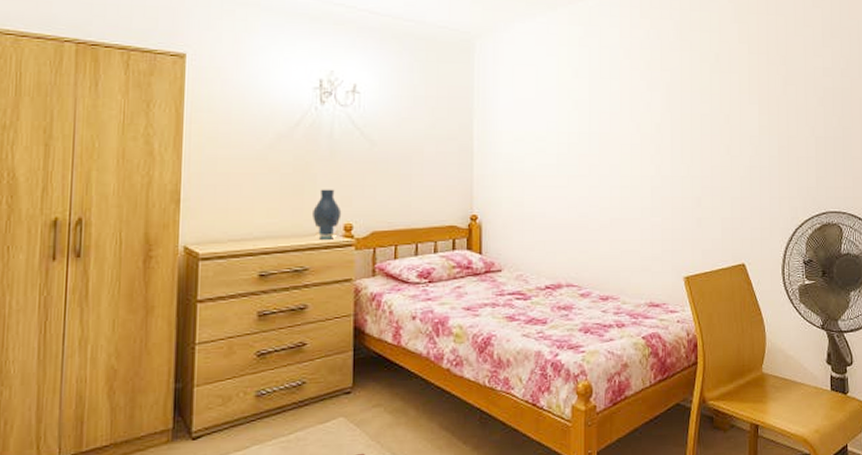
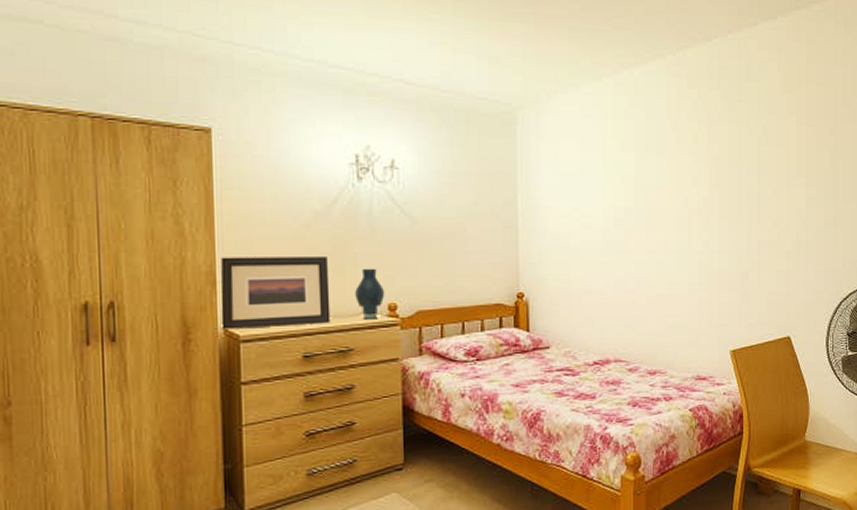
picture frame: none [182,176,289,247] -> present [220,257,331,329]

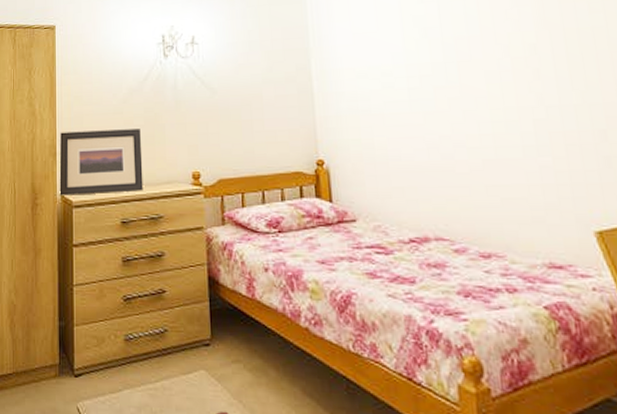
vase: present [354,268,385,320] -> none [162,138,190,188]

